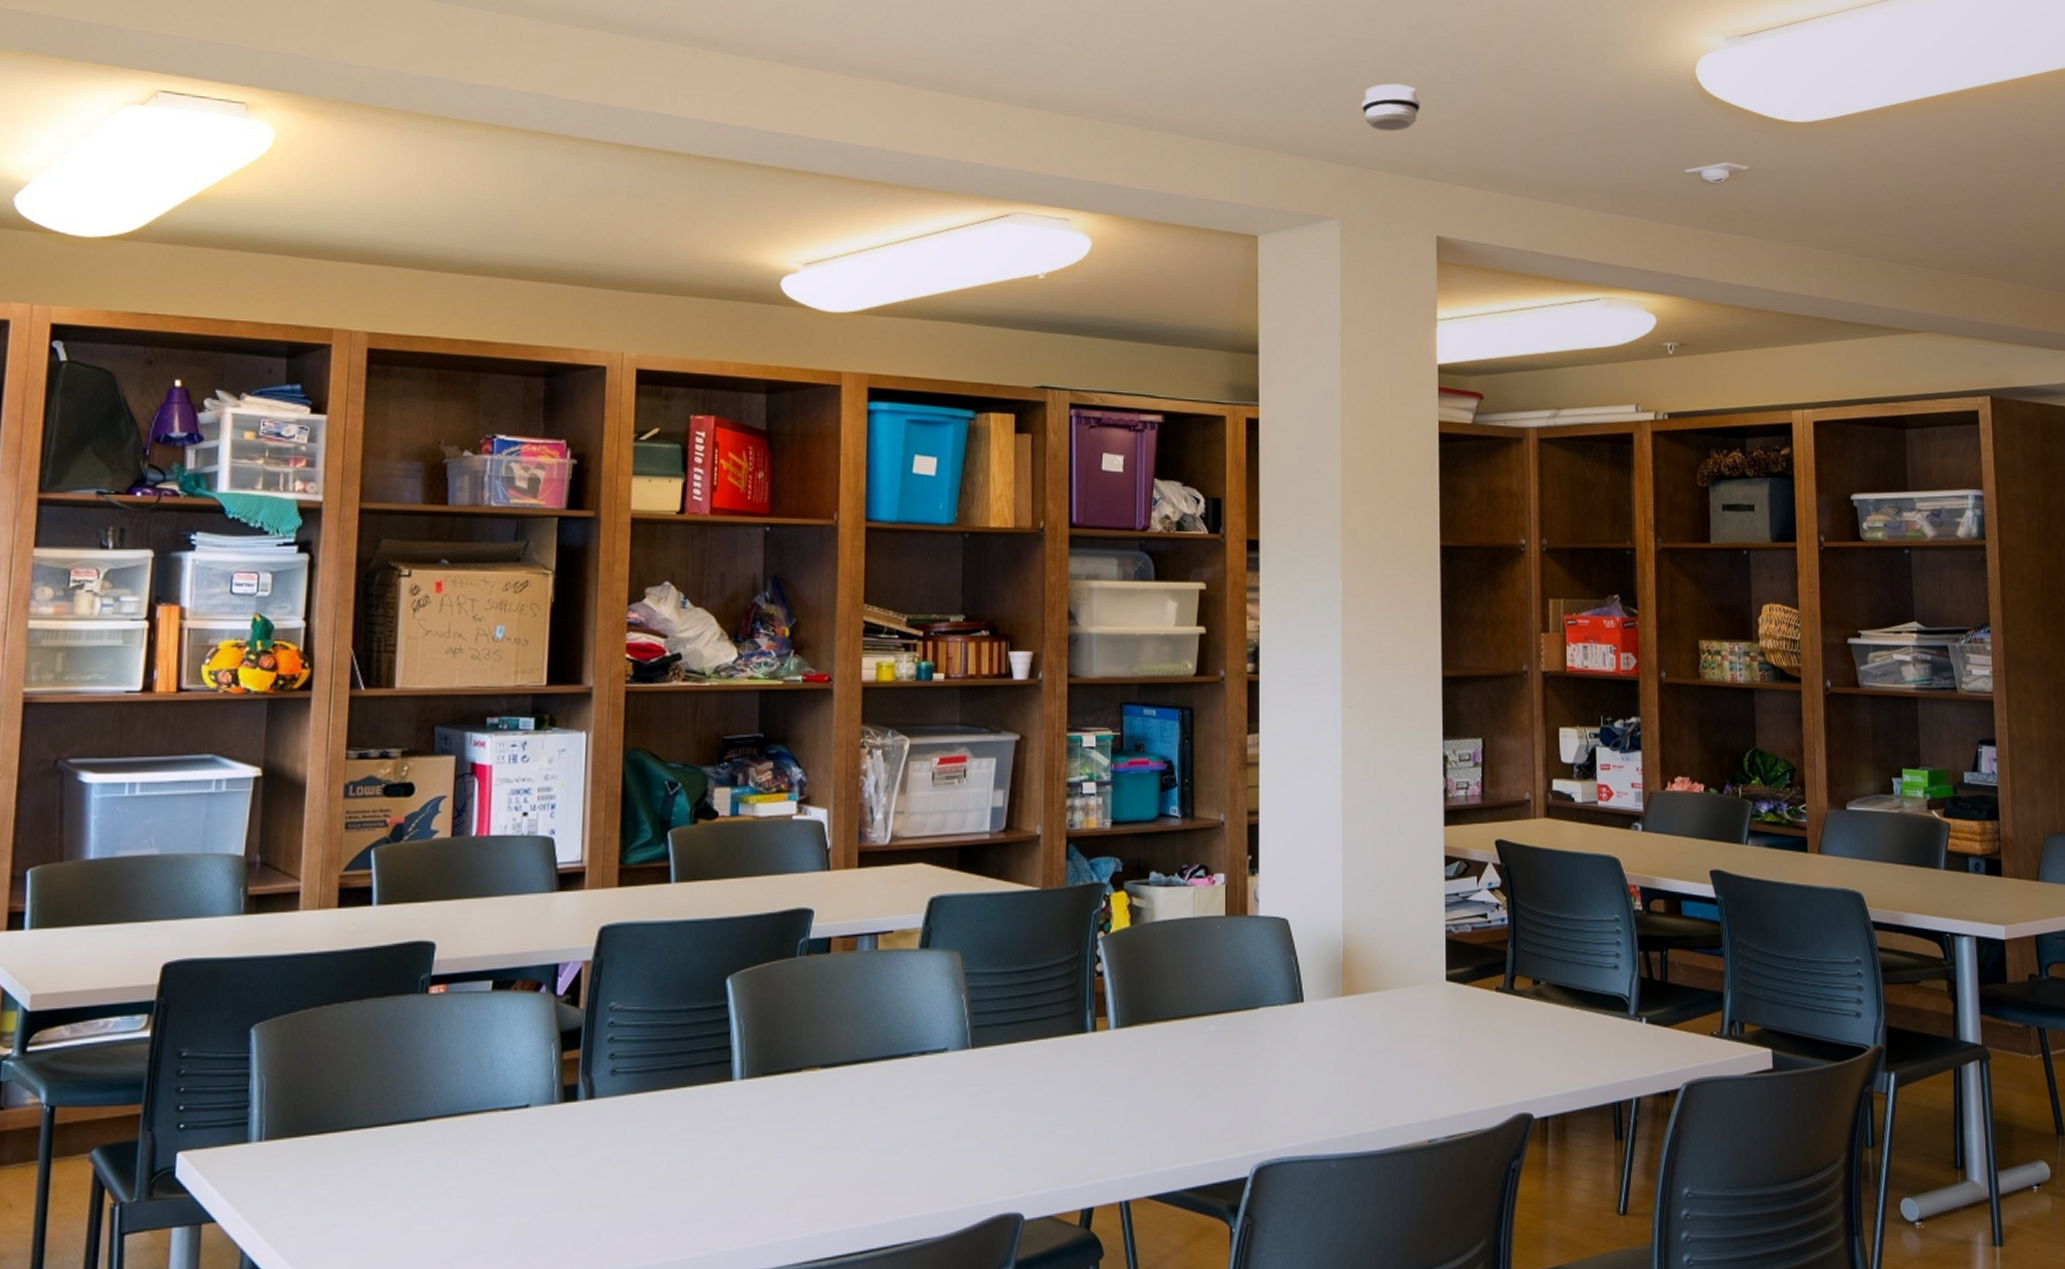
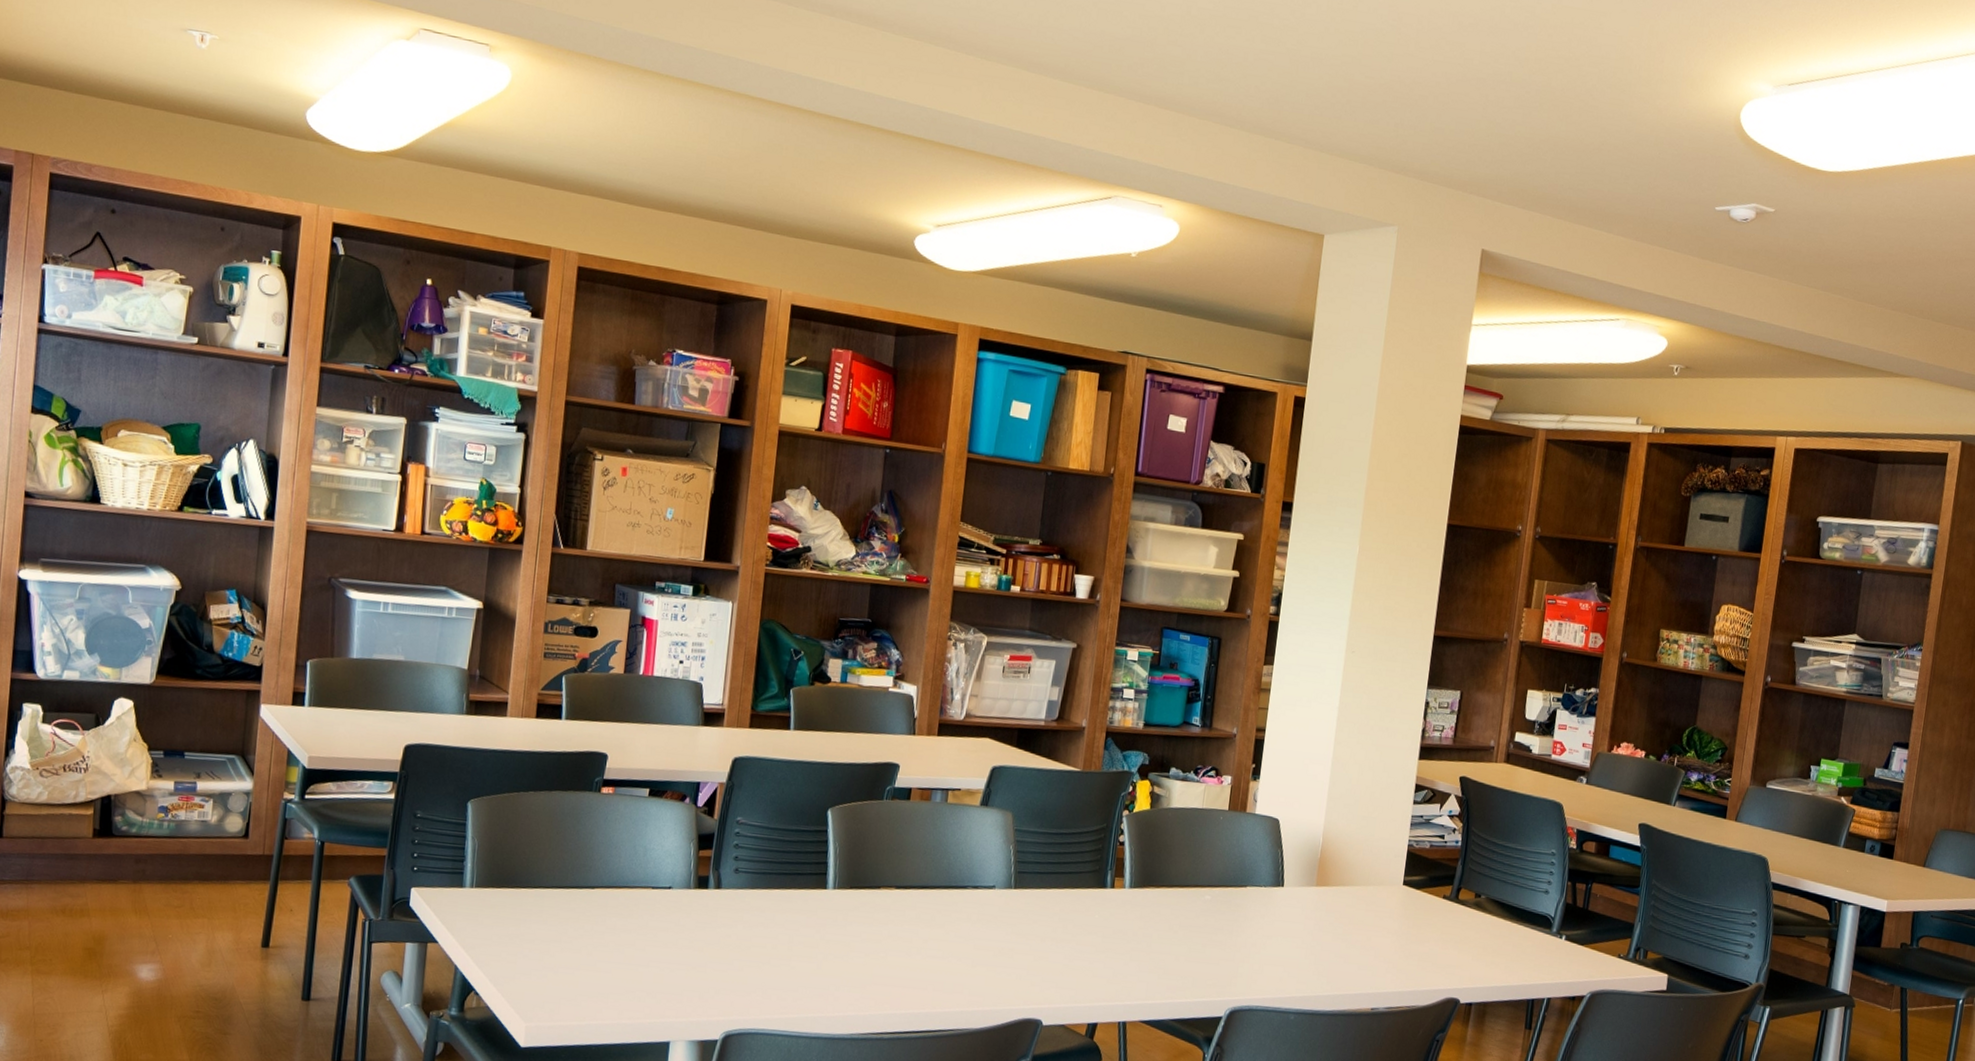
smoke detector: present [1361,83,1421,132] -> none [1430,104,1485,150]

